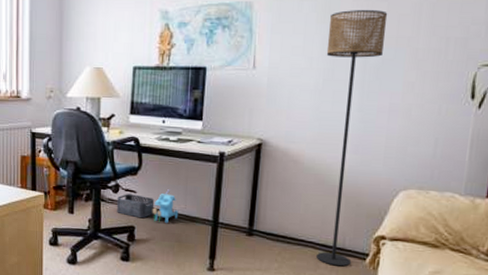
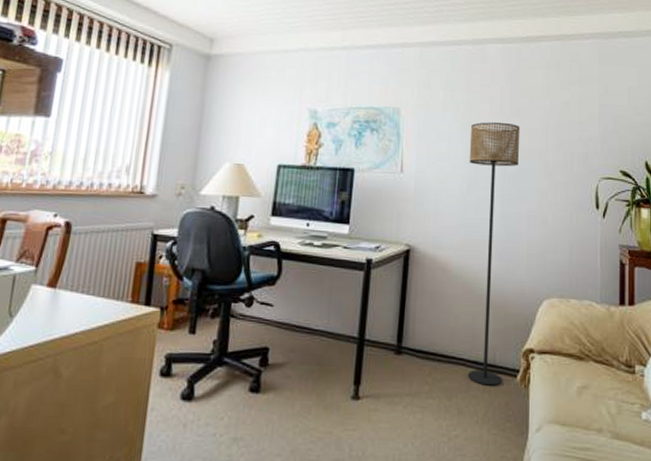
storage bin: present [117,194,155,219] -> none [249,307,294,338]
toy house: present [153,189,179,224] -> none [291,301,321,343]

